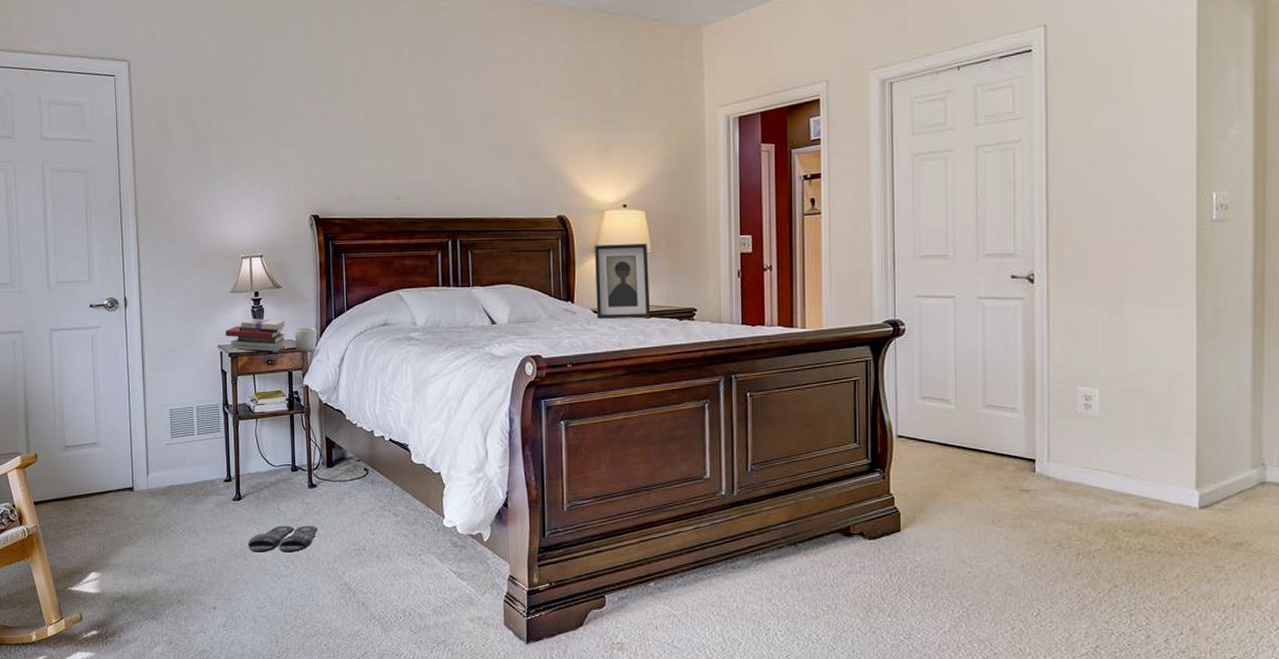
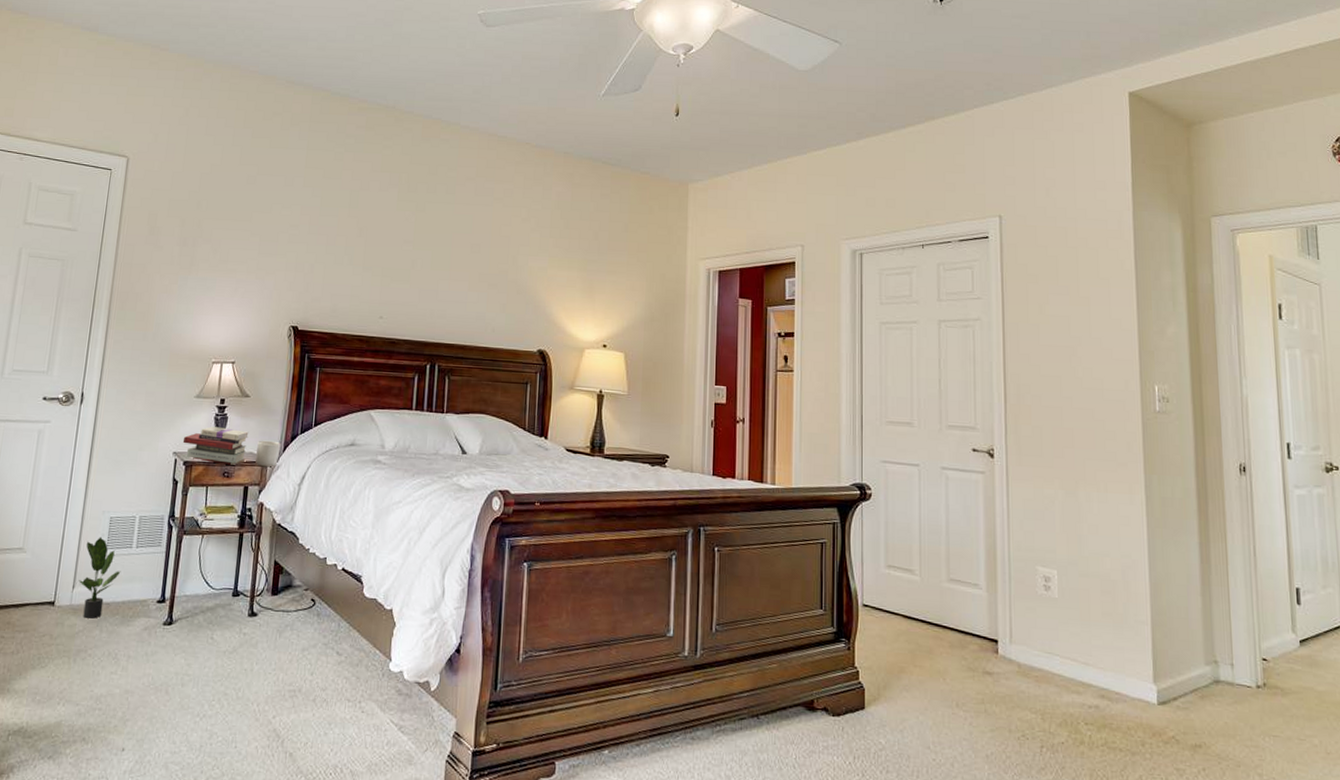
potted plant: none [151,427,188,499] -> present [78,536,121,619]
slippers: present [248,525,317,553] -> none [172,657,252,690]
picture frame: present [595,243,651,319] -> none [569,382,625,461]

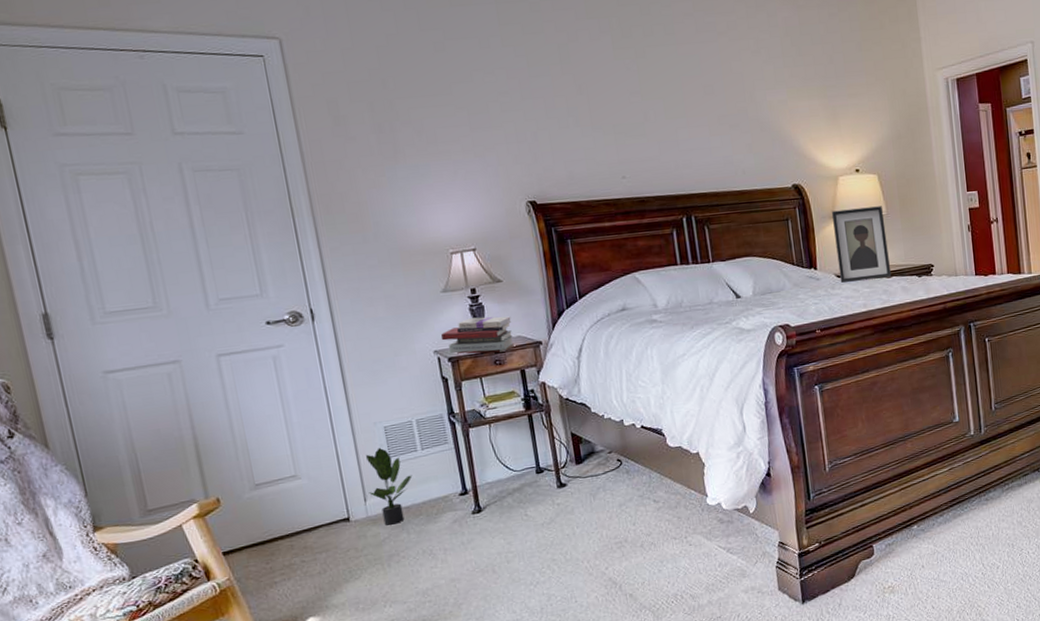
mug: present [255,440,281,468] -> none [523,320,550,348]
picture frame: none [569,382,625,461] -> present [832,206,892,283]

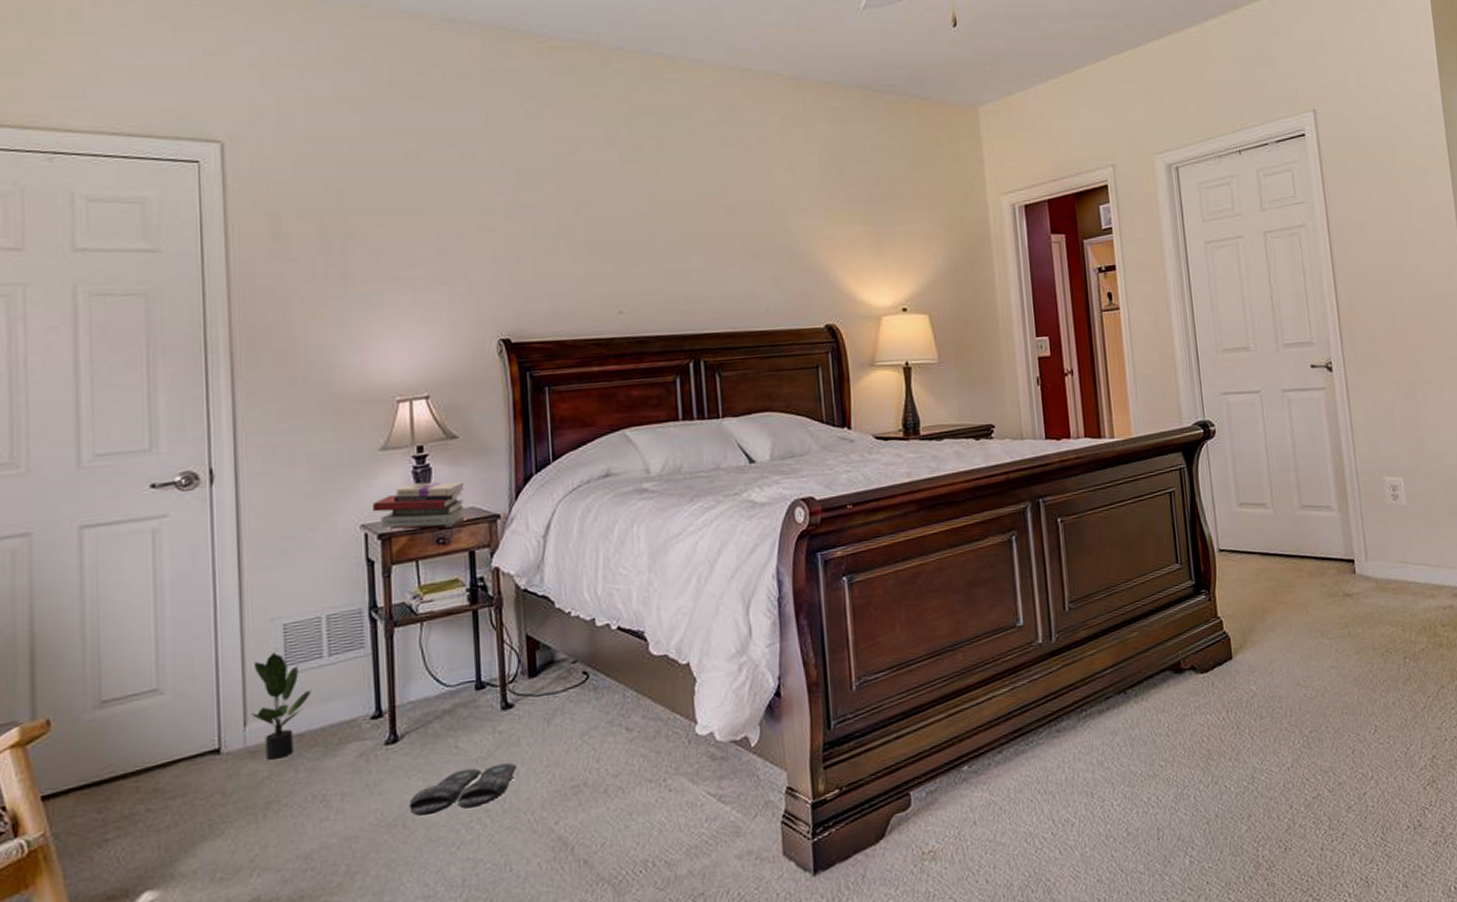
slippers: none [495,526,573,564] -> present [409,762,516,816]
picture frame: present [832,206,892,283] -> none [872,352,943,446]

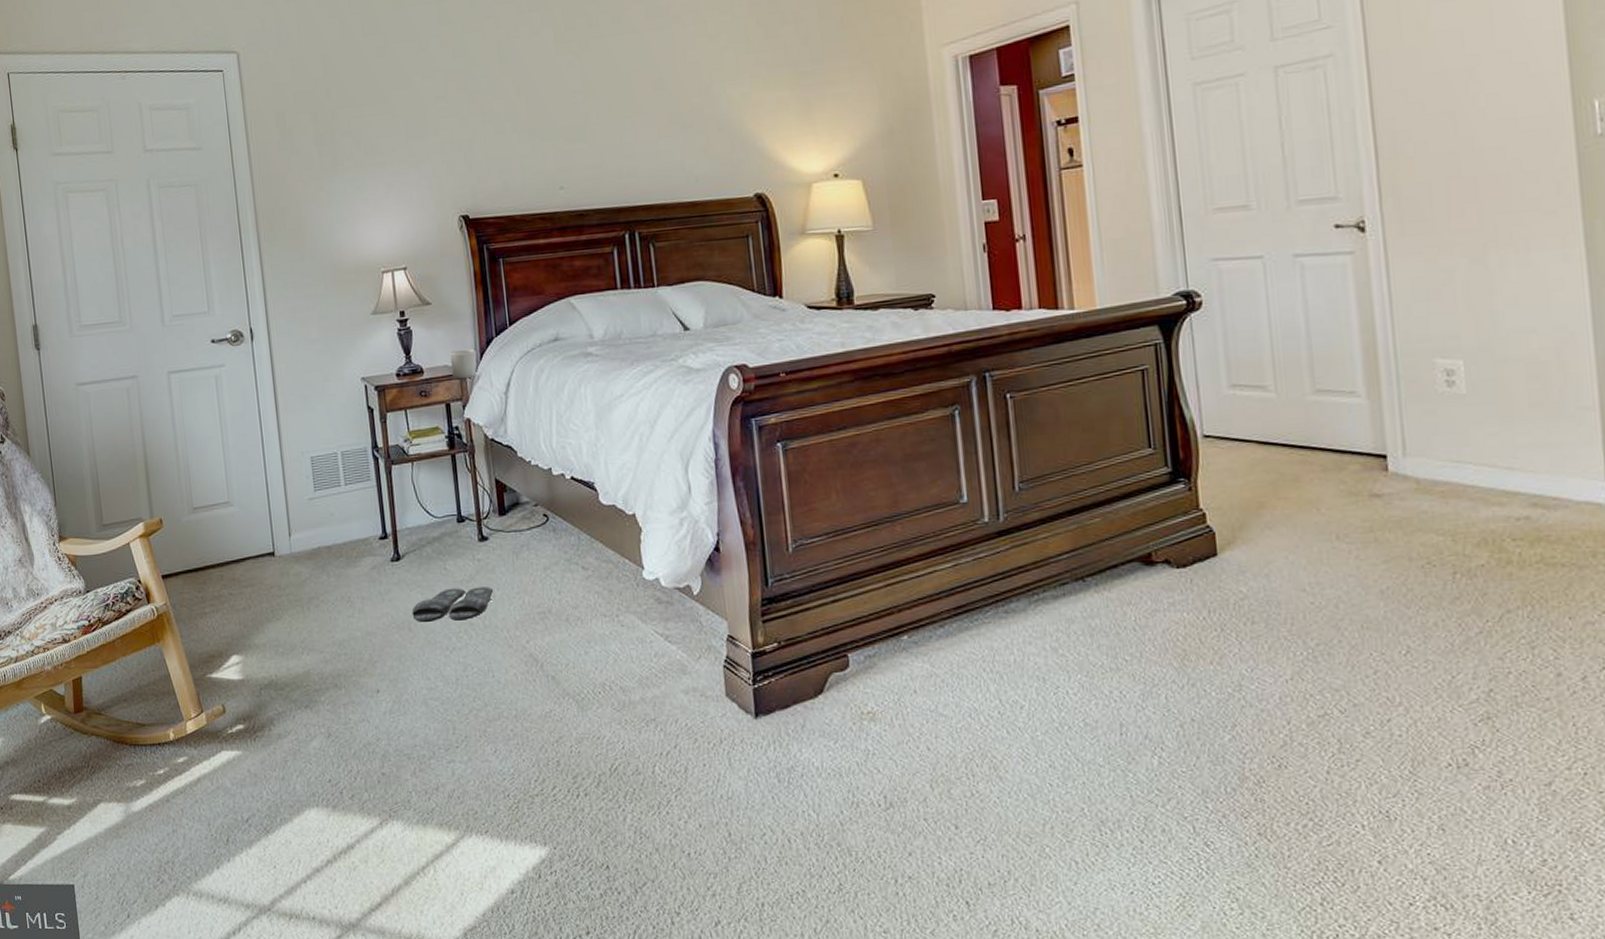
potted plant: present [251,652,312,760] -> none [292,479,335,565]
books: present [372,482,464,530] -> none [368,342,440,384]
mug: none [478,487,512,523] -> present [450,348,477,380]

